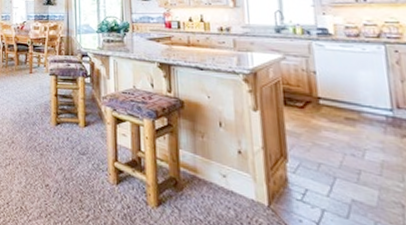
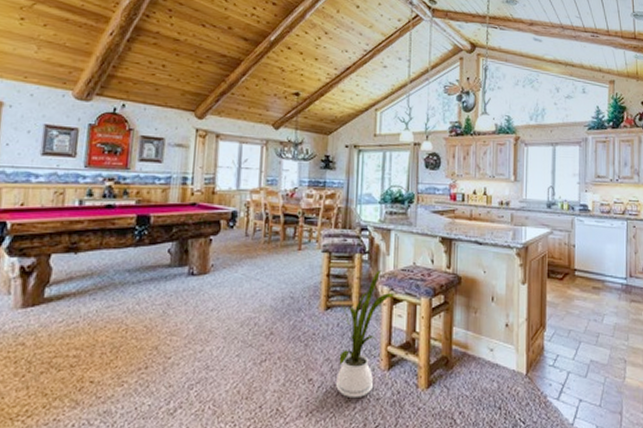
house plant: none [64,91,118,207] -> present [336,269,395,399]

